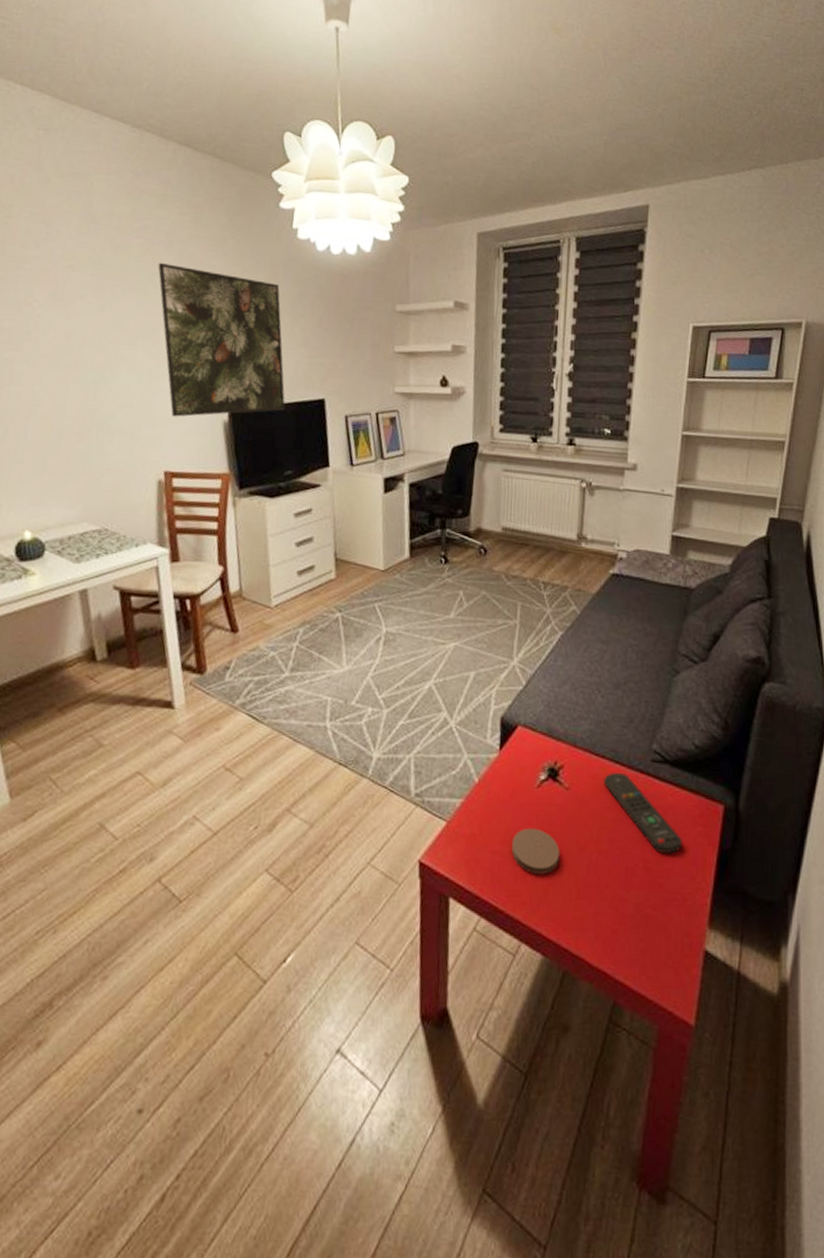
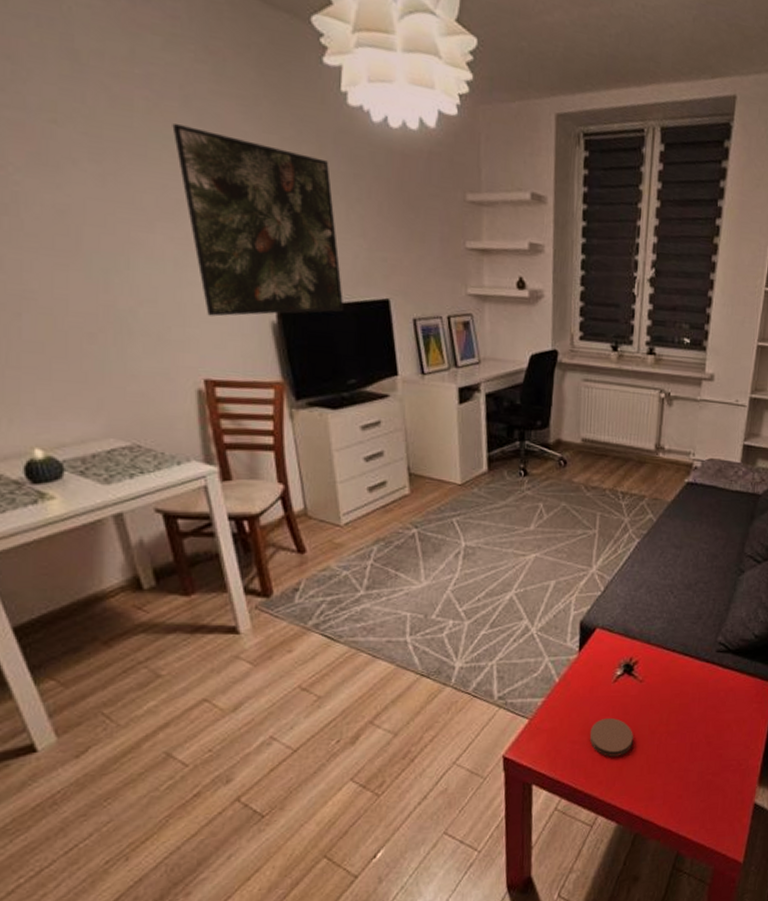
remote control: present [604,772,682,853] -> none [674,663,740,729]

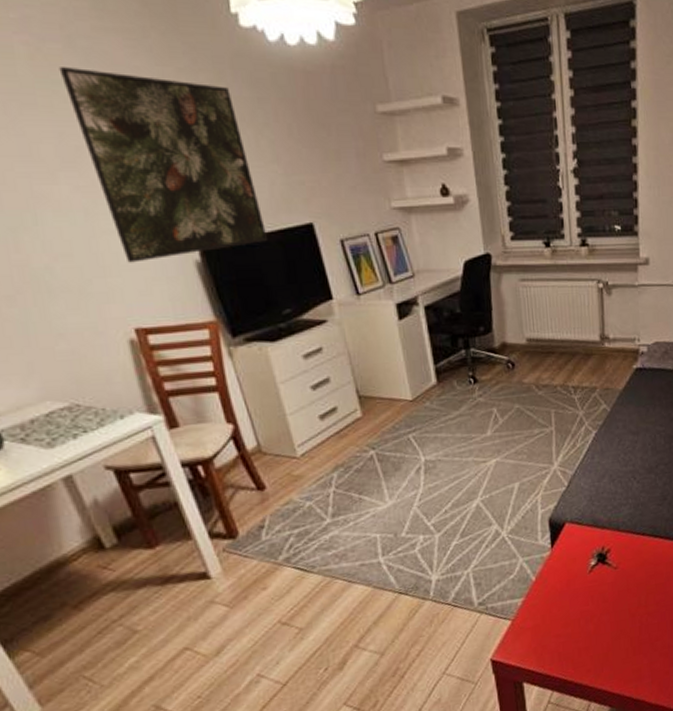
coaster: present [589,717,633,757] -> none [572,607,615,645]

